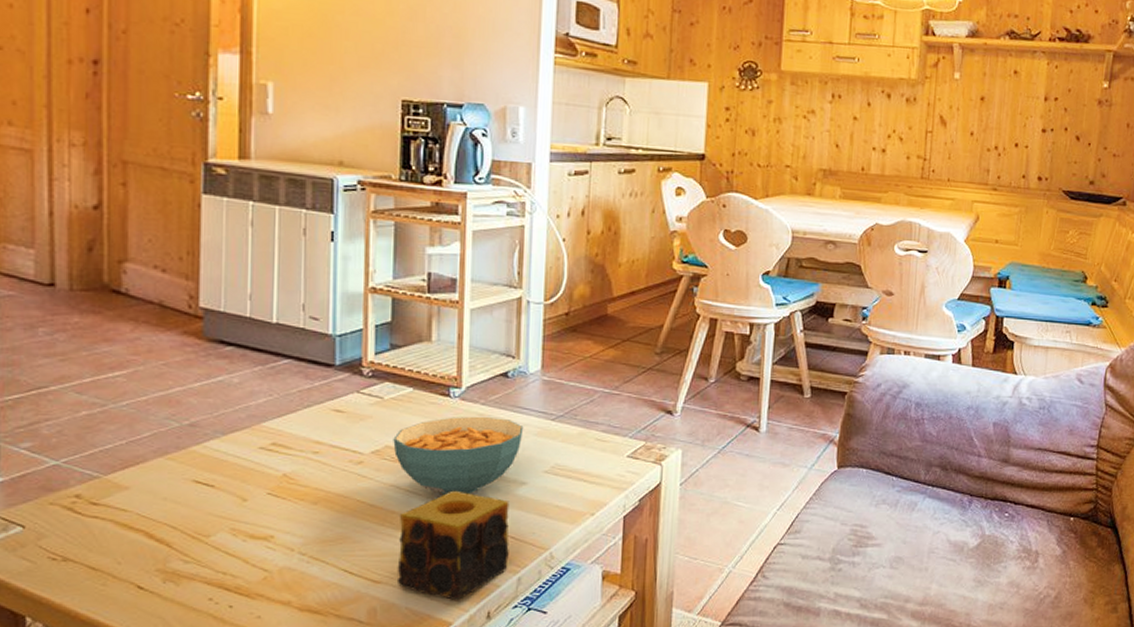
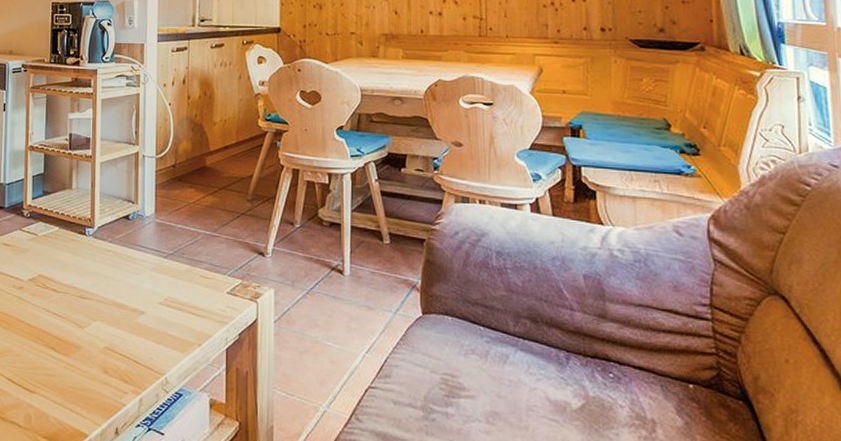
cereal bowl: present [393,416,524,495] -> none [44,252,142,320]
candle: present [396,492,510,600] -> none [46,317,132,415]

